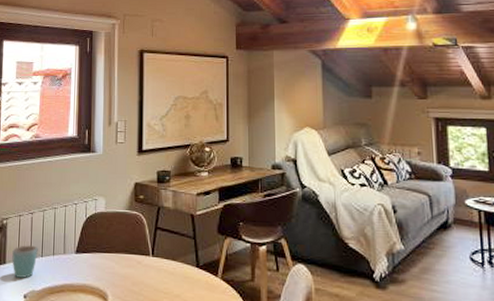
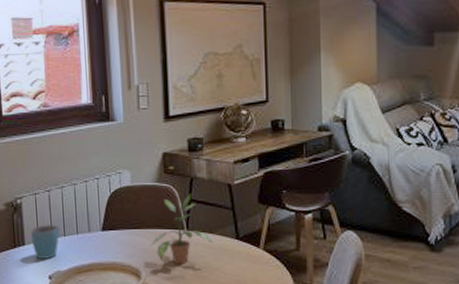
potted plant: none [117,222,175,290] -> present [149,194,213,265]

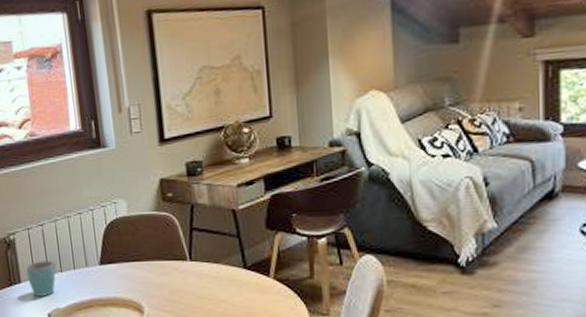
potted plant: present [149,194,213,265] -> none [151,222,219,298]

